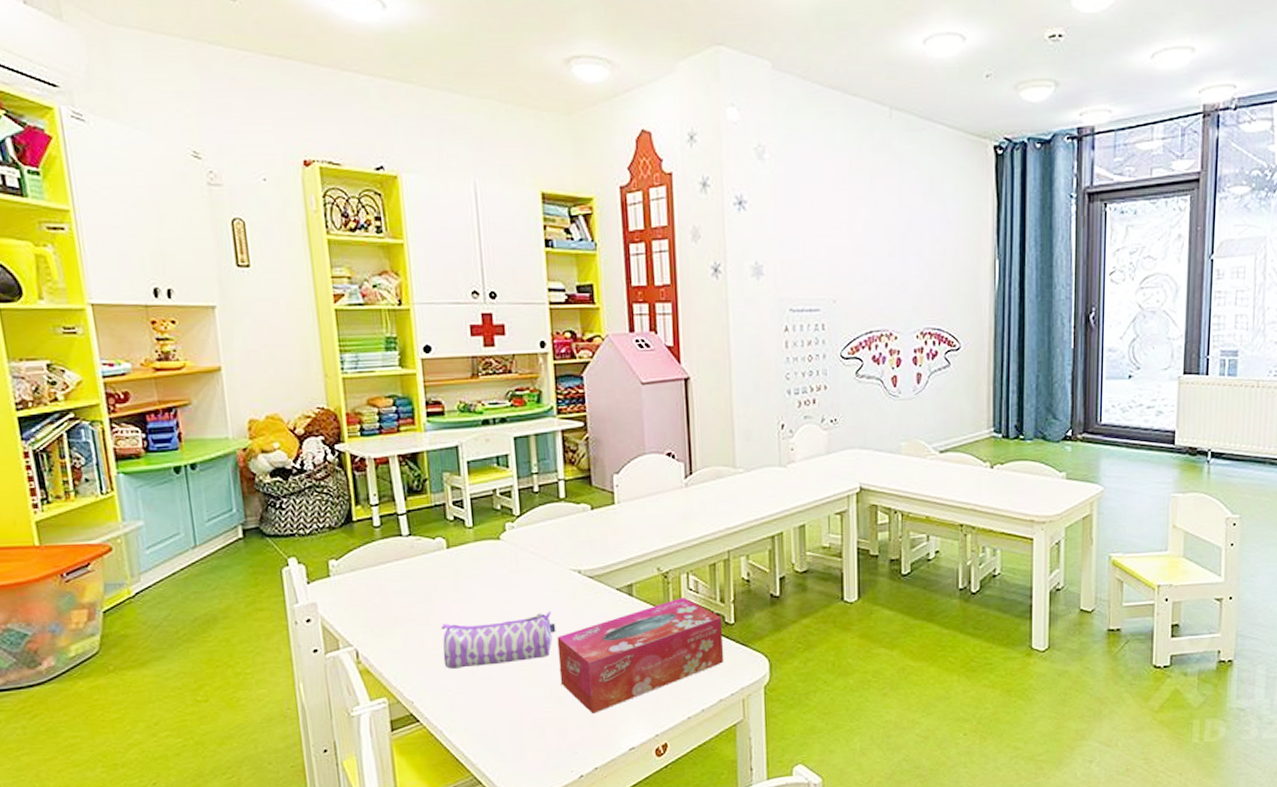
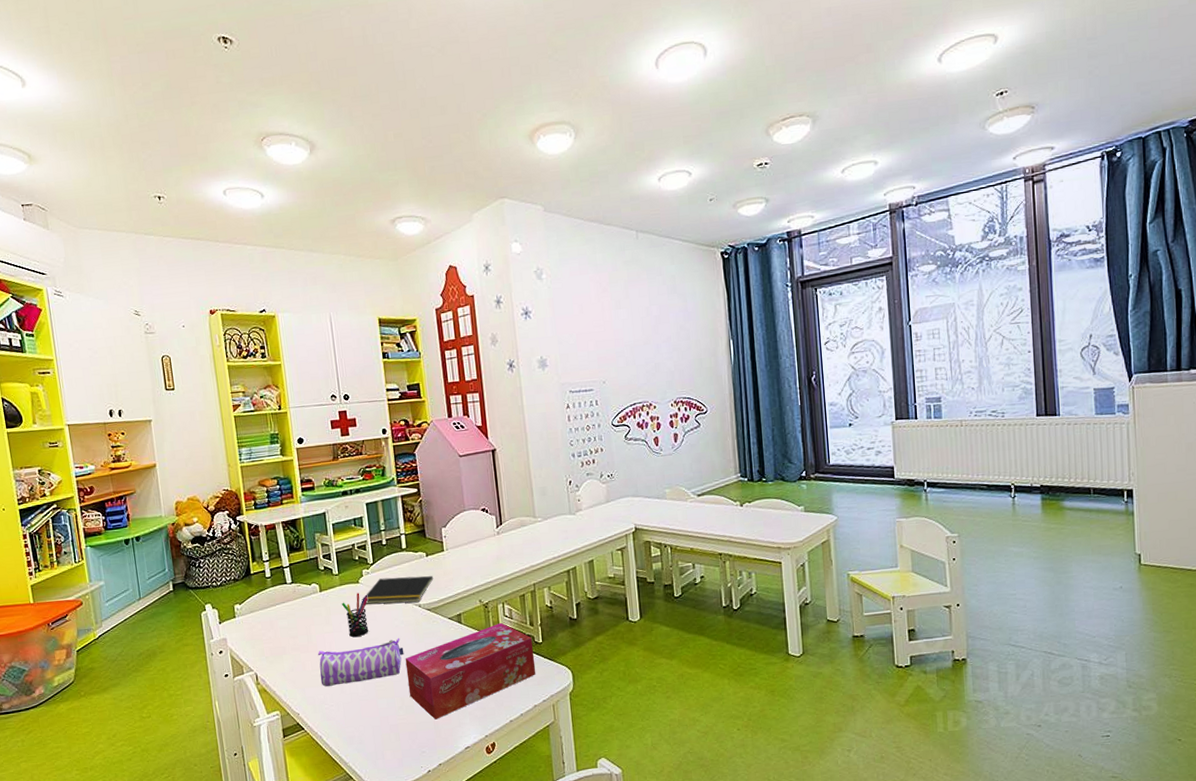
pen holder: none [476,552,512,609] -> present [342,593,369,638]
notepad: none [501,534,600,568] -> present [361,576,434,605]

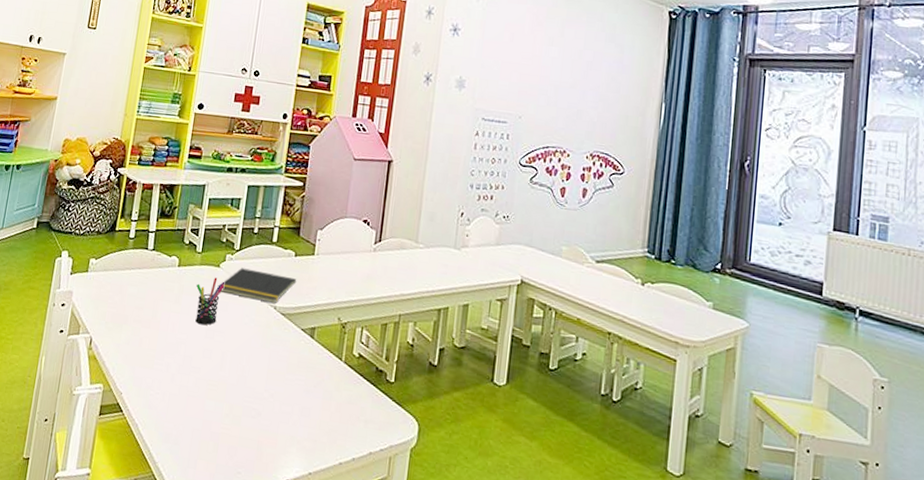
pencil case: present [317,638,404,687] -> none [153,329,247,378]
tissue box: present [405,622,536,720] -> none [240,348,384,440]

